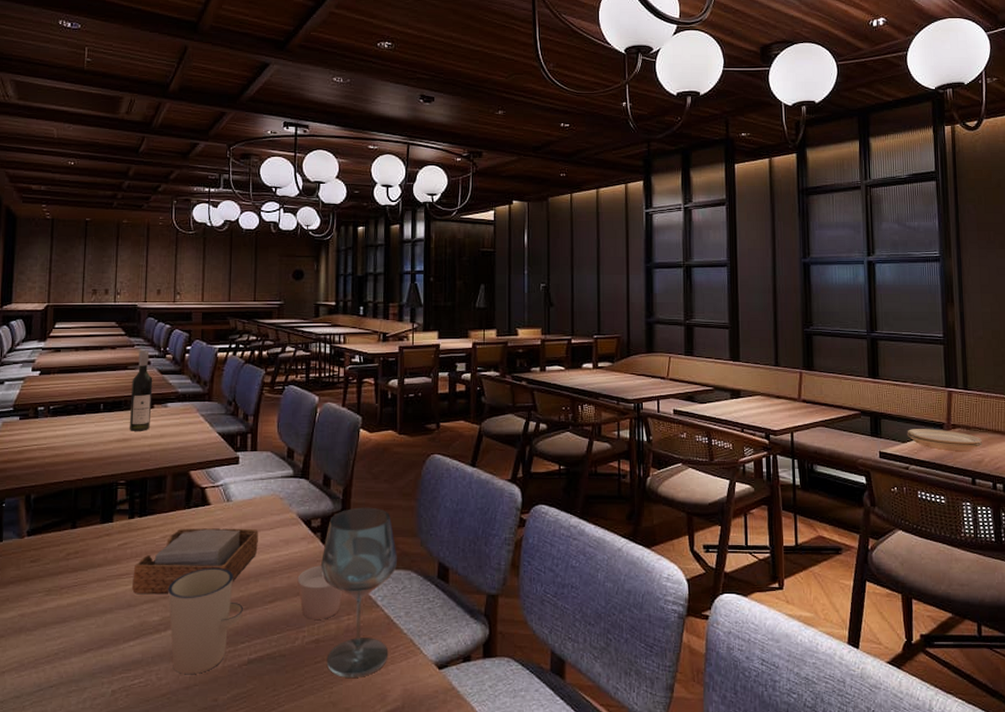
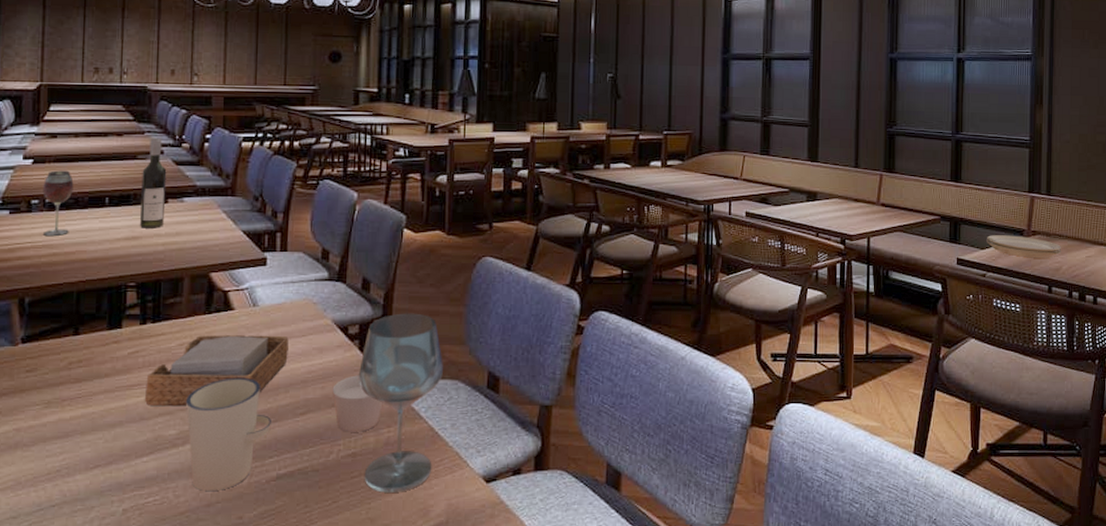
wineglass: none [47,380,74,439] -> present [42,170,74,236]

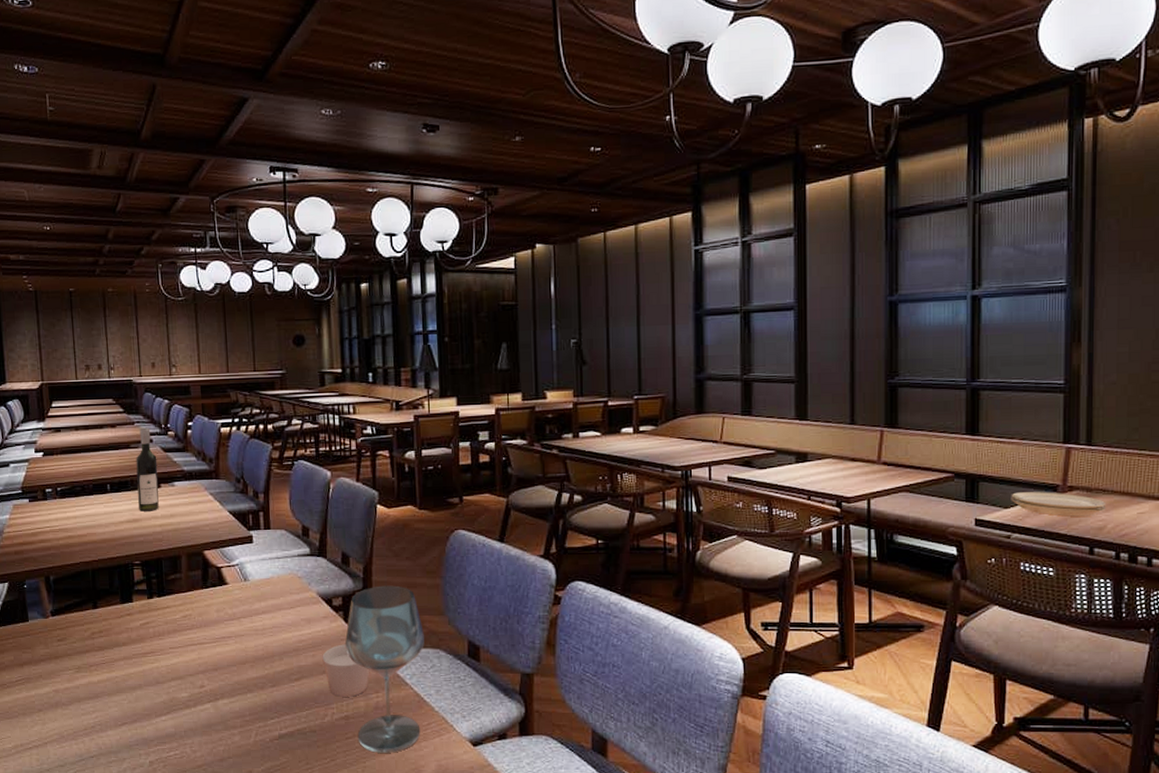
wineglass: present [42,170,74,236] -> none [53,461,80,520]
napkin holder: present [144,335,289,407] -> none [157,607,280,672]
cup: present [186,377,271,491] -> none [194,646,270,747]

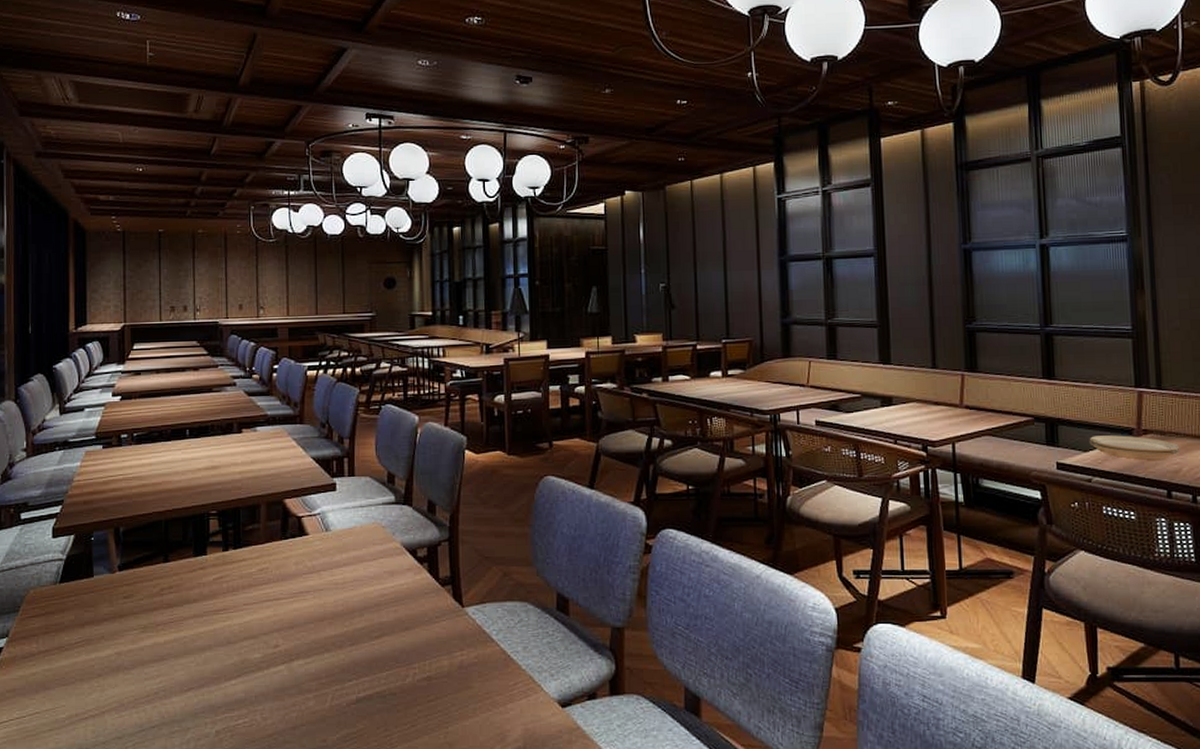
bottle: present [136,428,159,512] -> none [217,371,240,458]
candle: present [322,644,370,697] -> none [405,598,455,656]
wine glass: present [344,585,425,753] -> none [428,535,513,717]

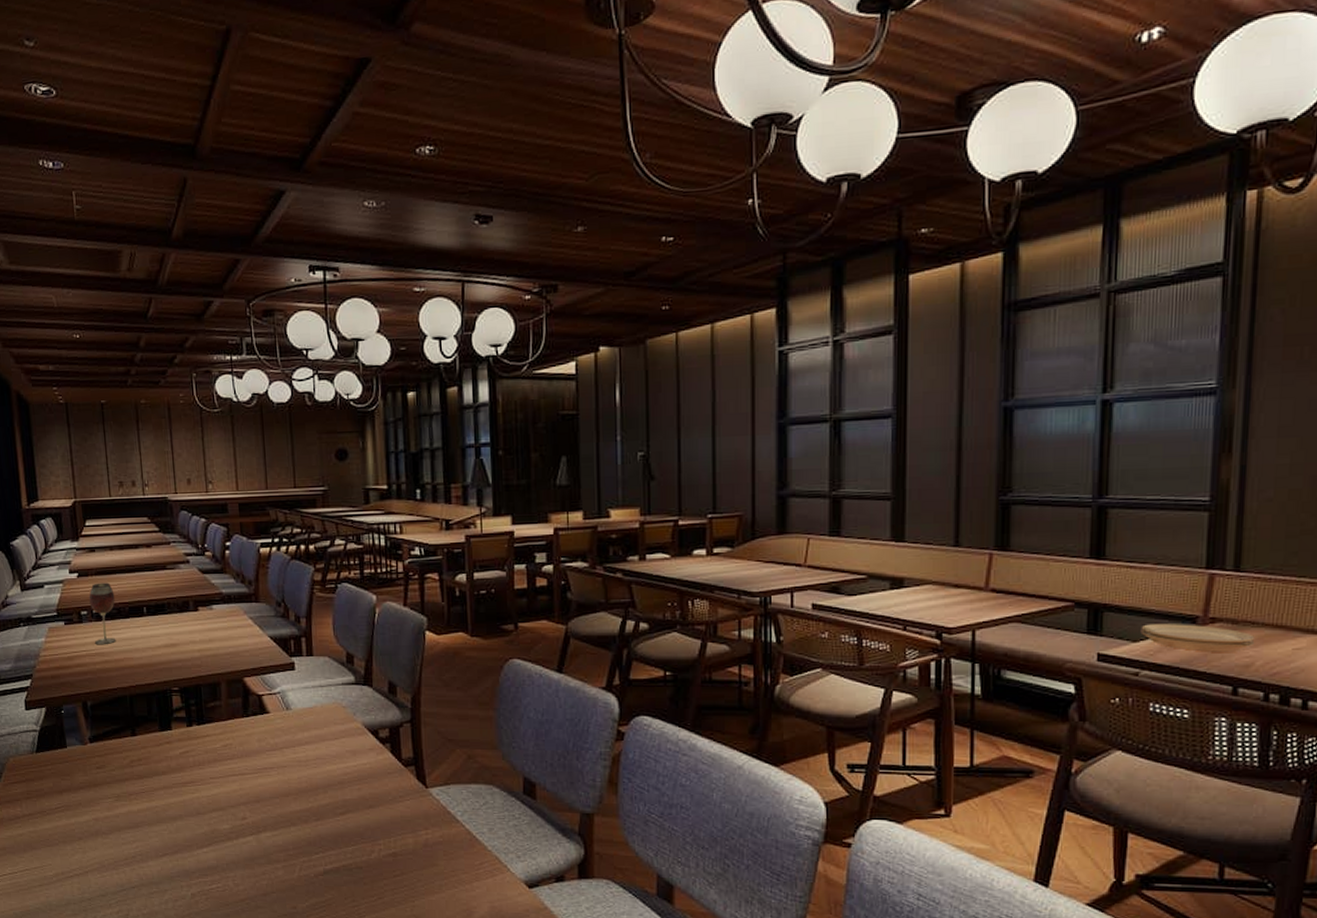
wineglass: none [130,405,157,468] -> present [89,582,116,644]

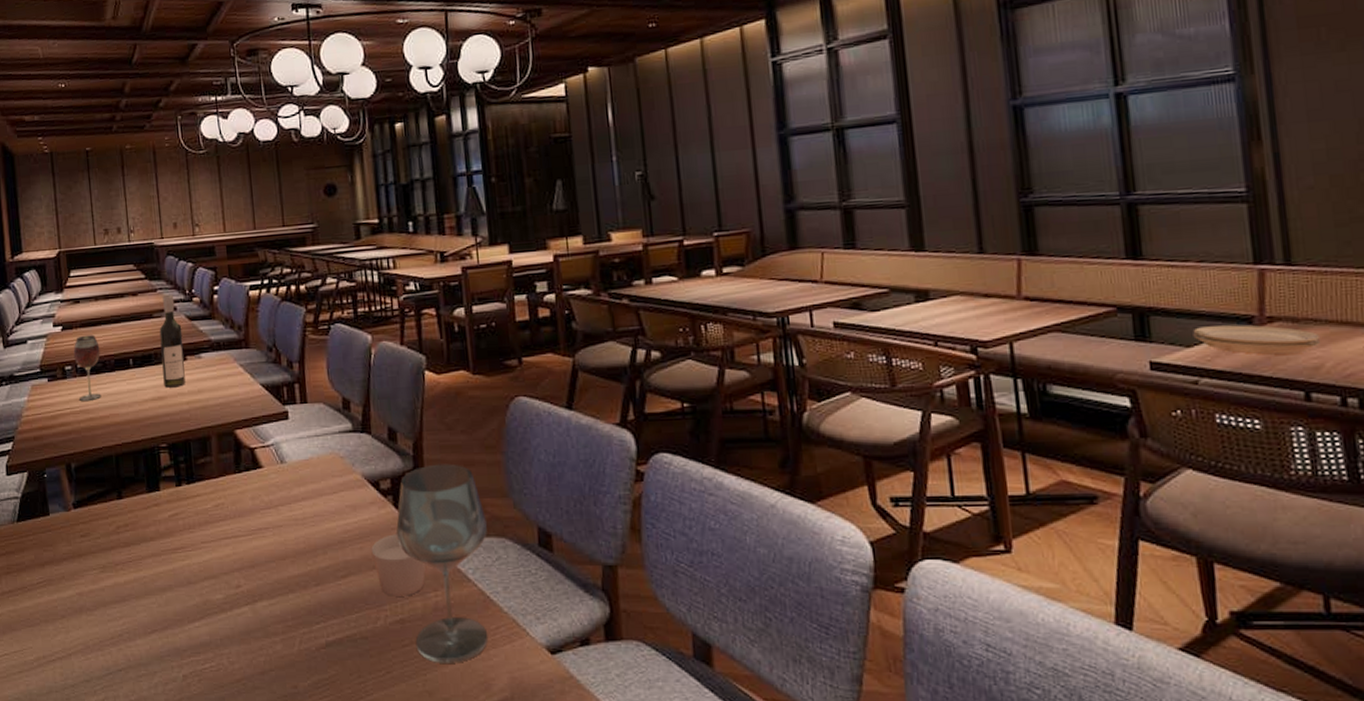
bottle: none [172,549,197,636] -> present [159,295,186,388]
candle: none [368,778,419,833] -> present [371,534,427,596]
wine glass: none [392,717,478,893] -> present [395,464,489,663]

